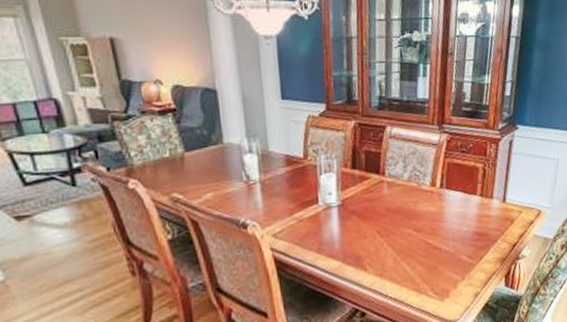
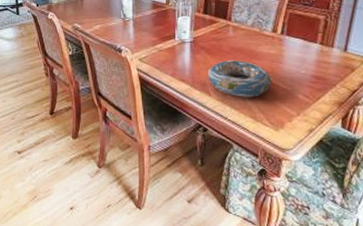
decorative bowl: none [361,223,435,268] -> present [207,60,272,97]

